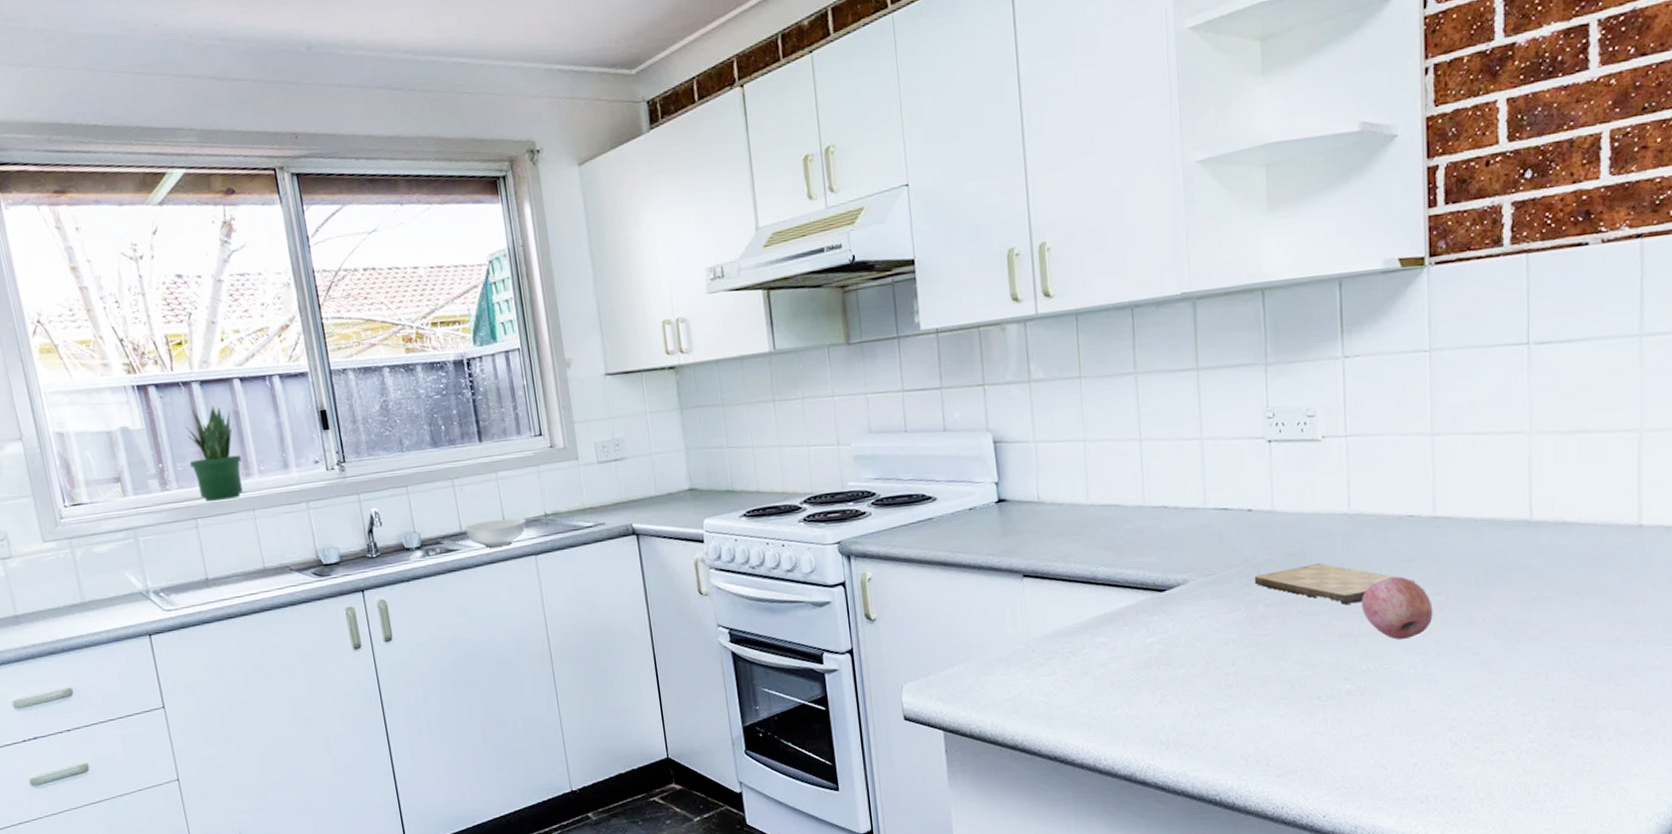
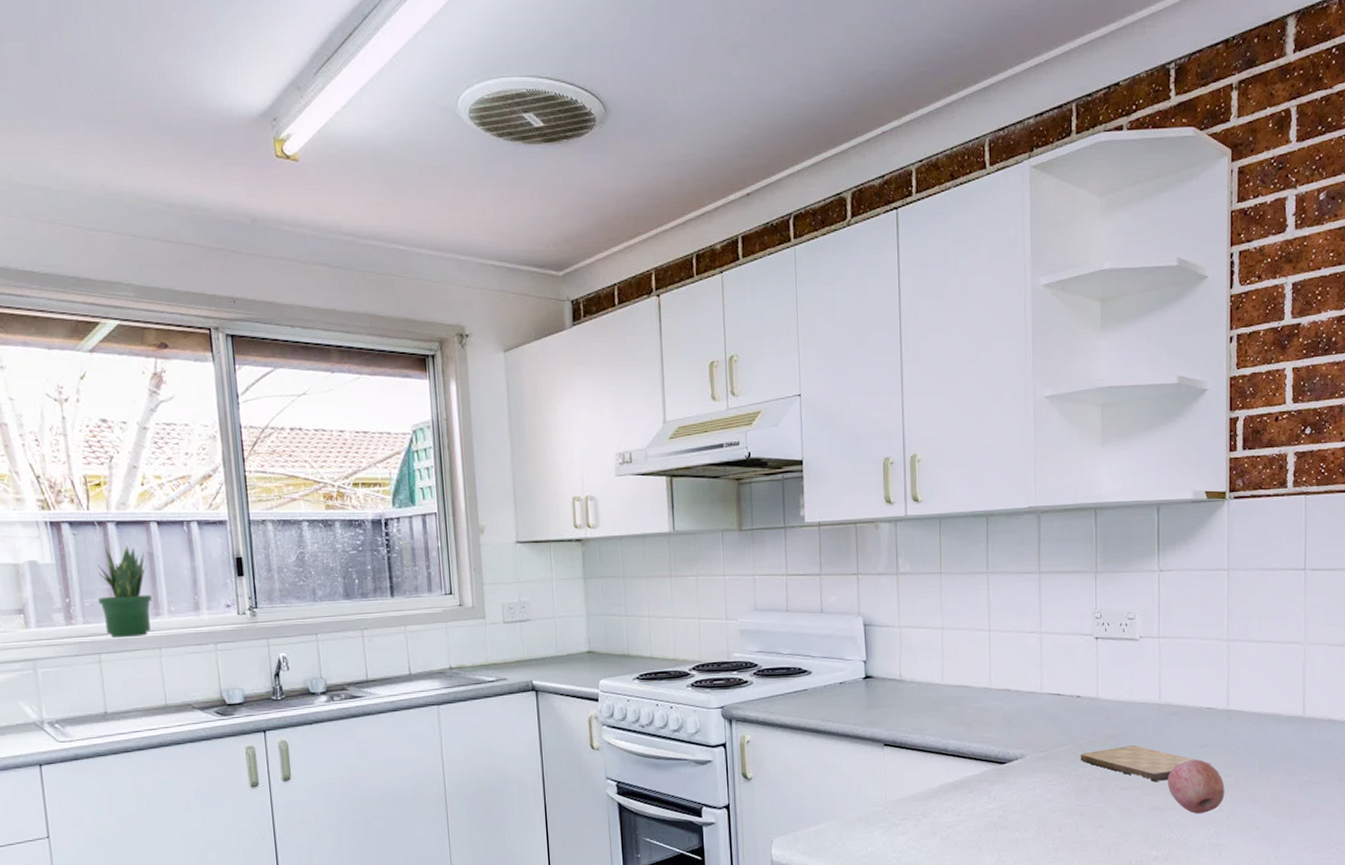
bowl: present [463,518,527,548] -> none [369,669,432,696]

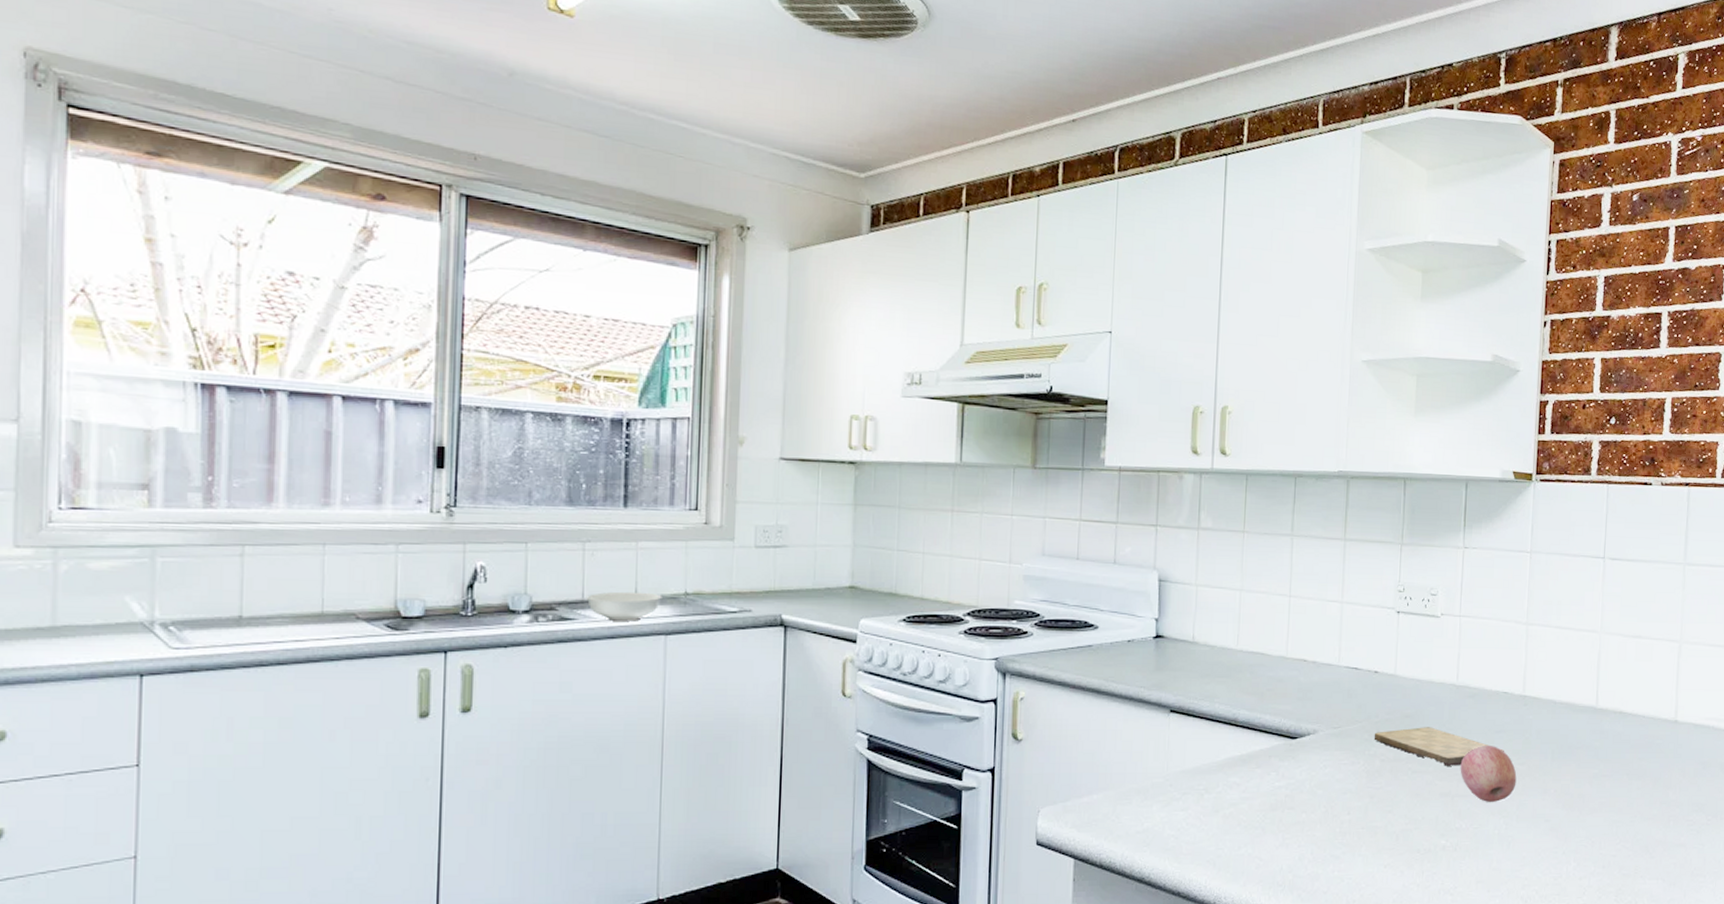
planter: present [96,546,152,639] -> none [252,419,323,529]
bowl: none [369,669,432,696] -> present [585,591,662,621]

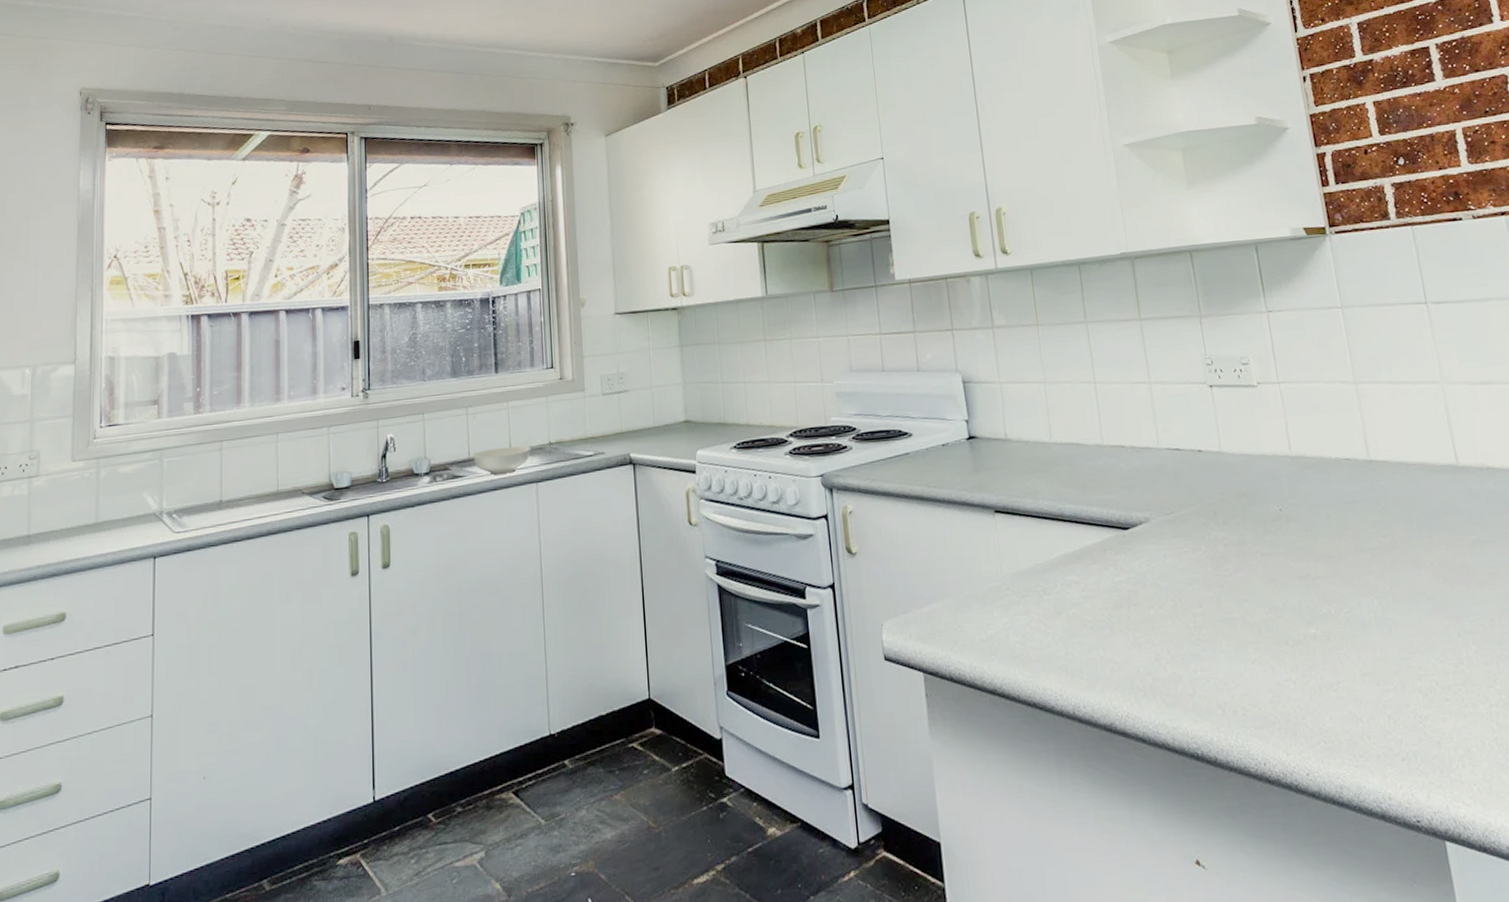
cutting board: present [1374,727,1504,766] -> none [1211,504,1361,546]
fruit: present [1460,744,1517,802] -> none [1313,518,1383,582]

